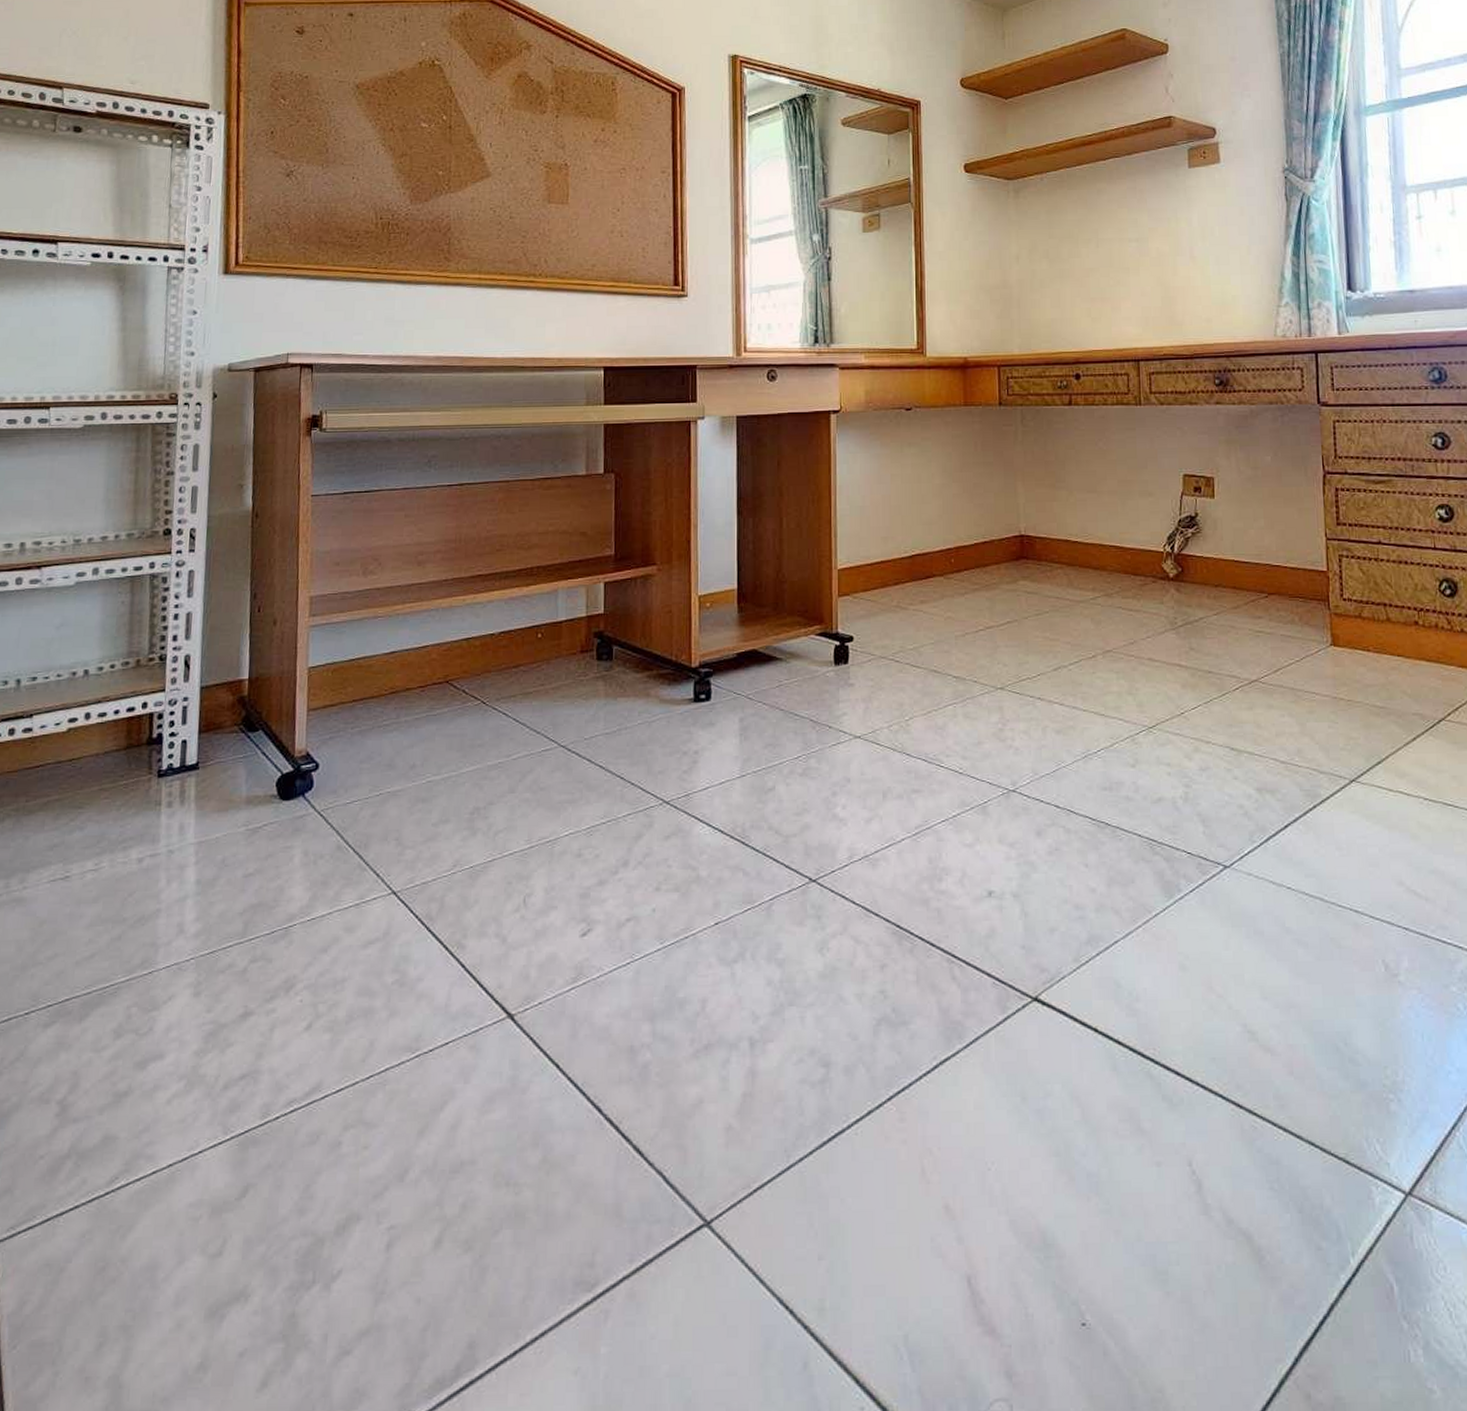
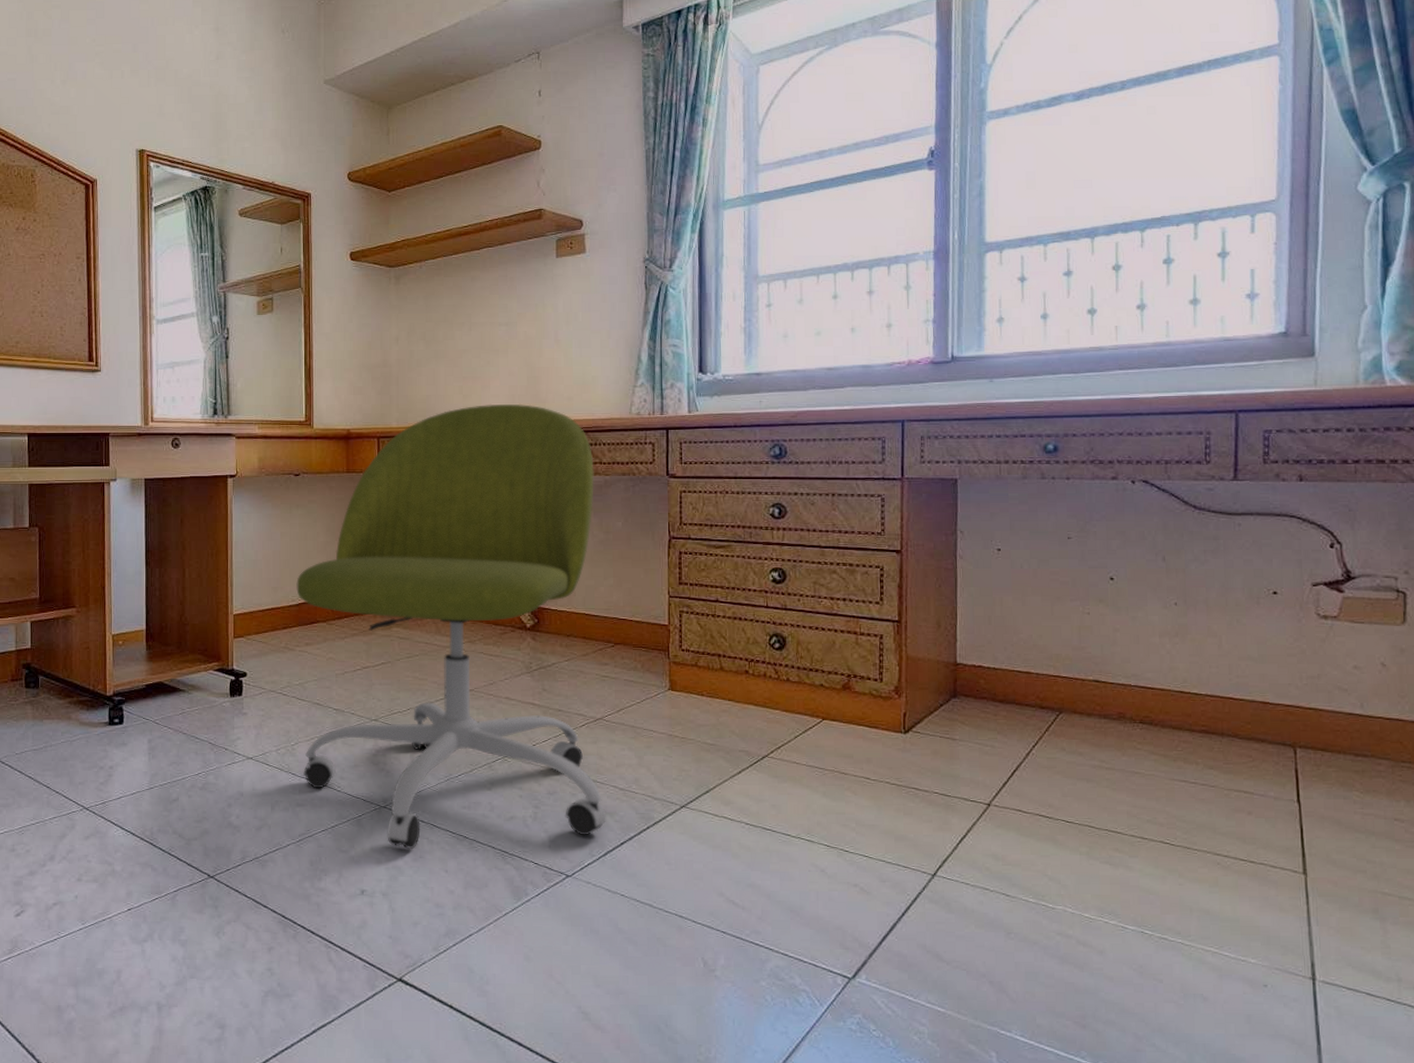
office chair: none [909,326,1268,841] -> present [296,403,607,850]

